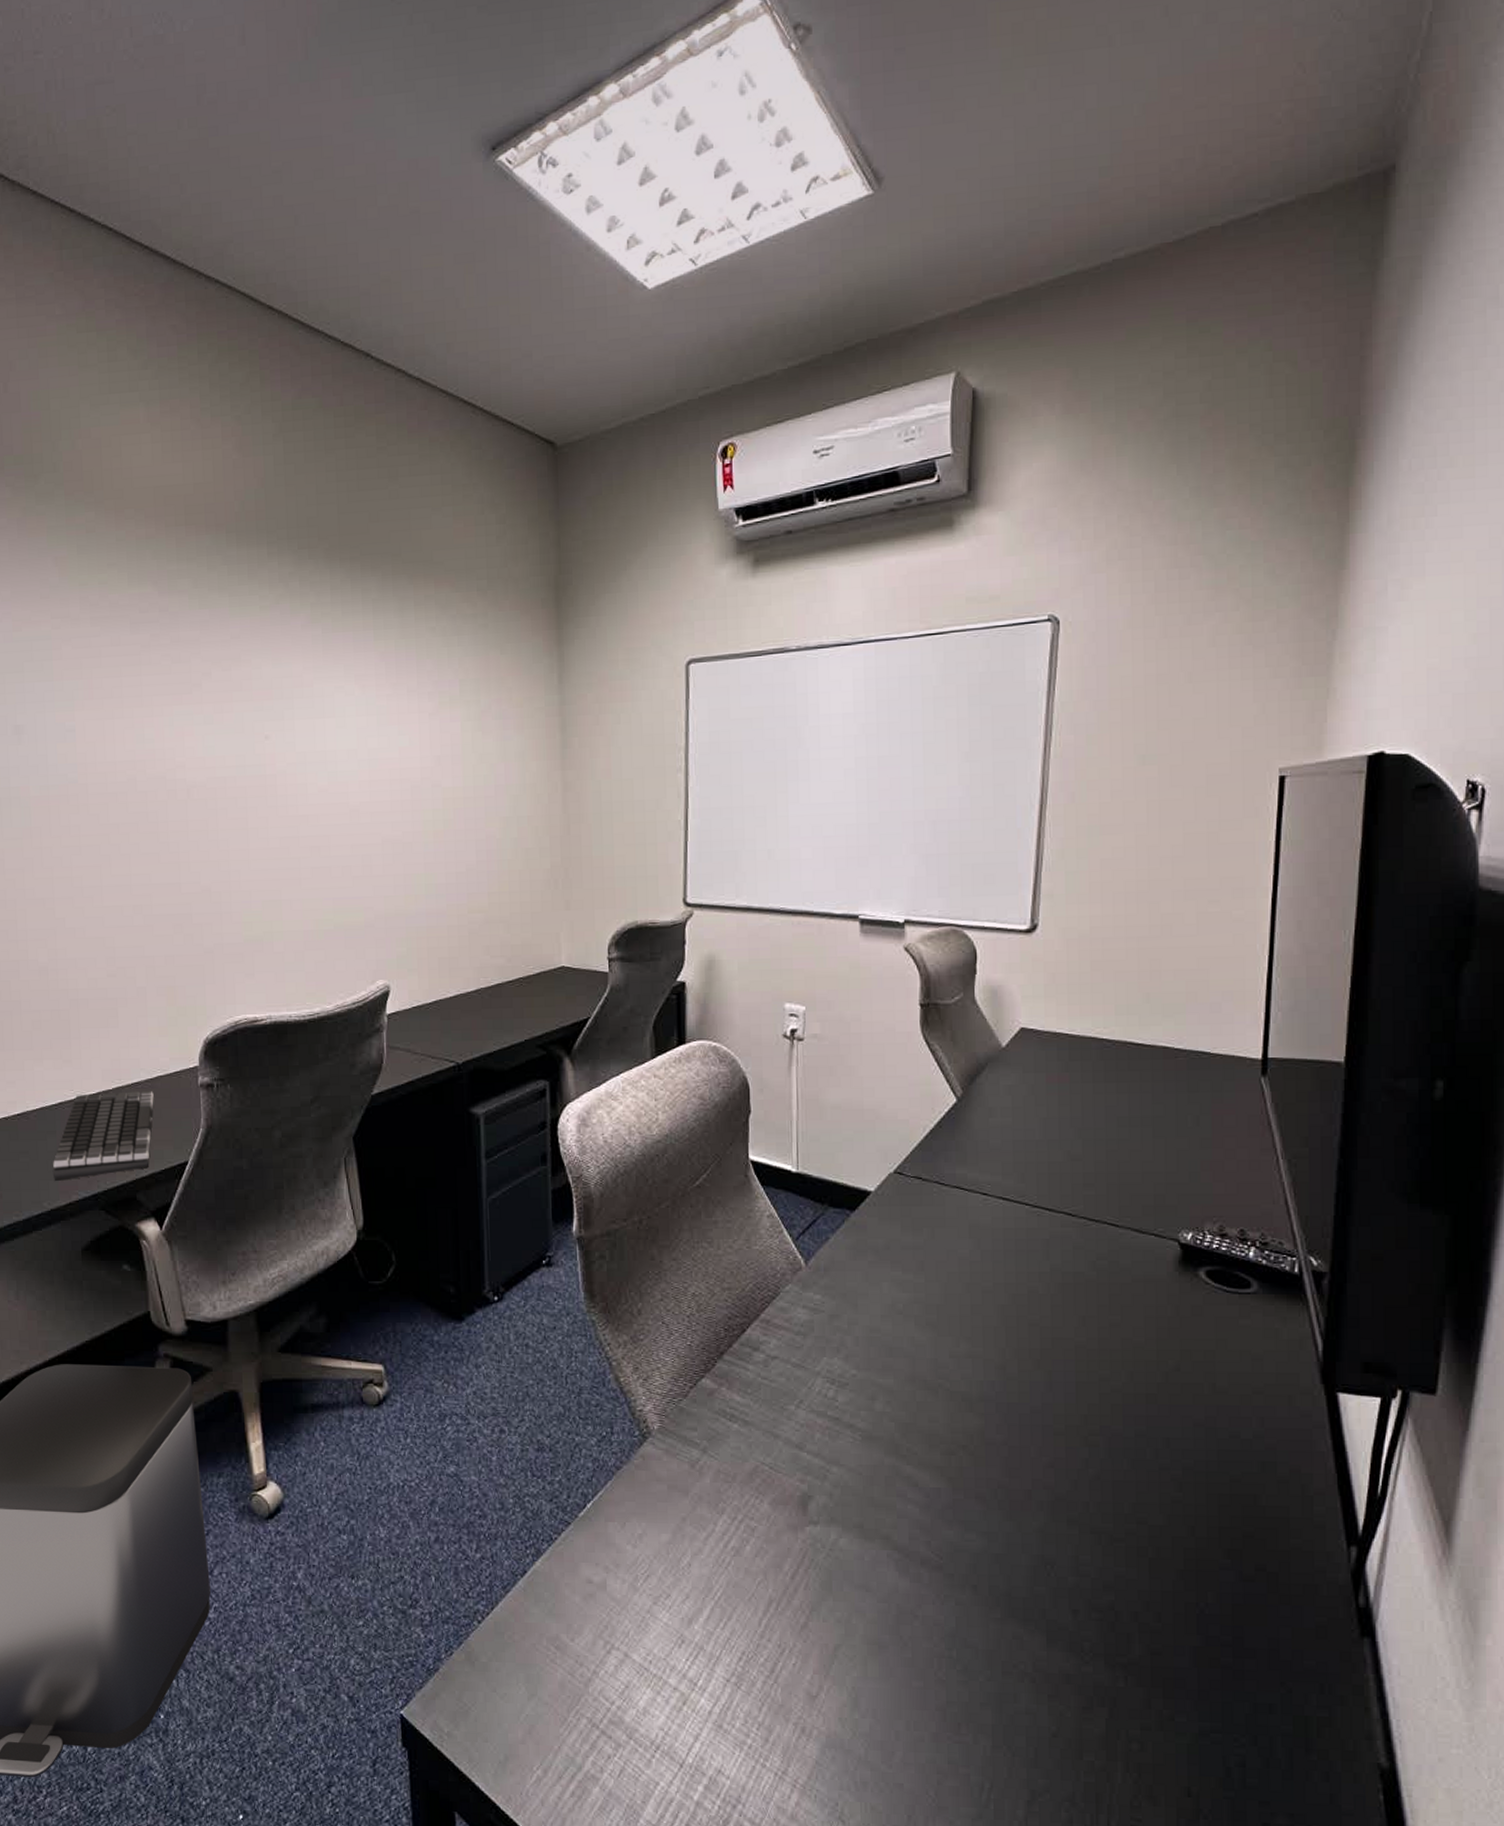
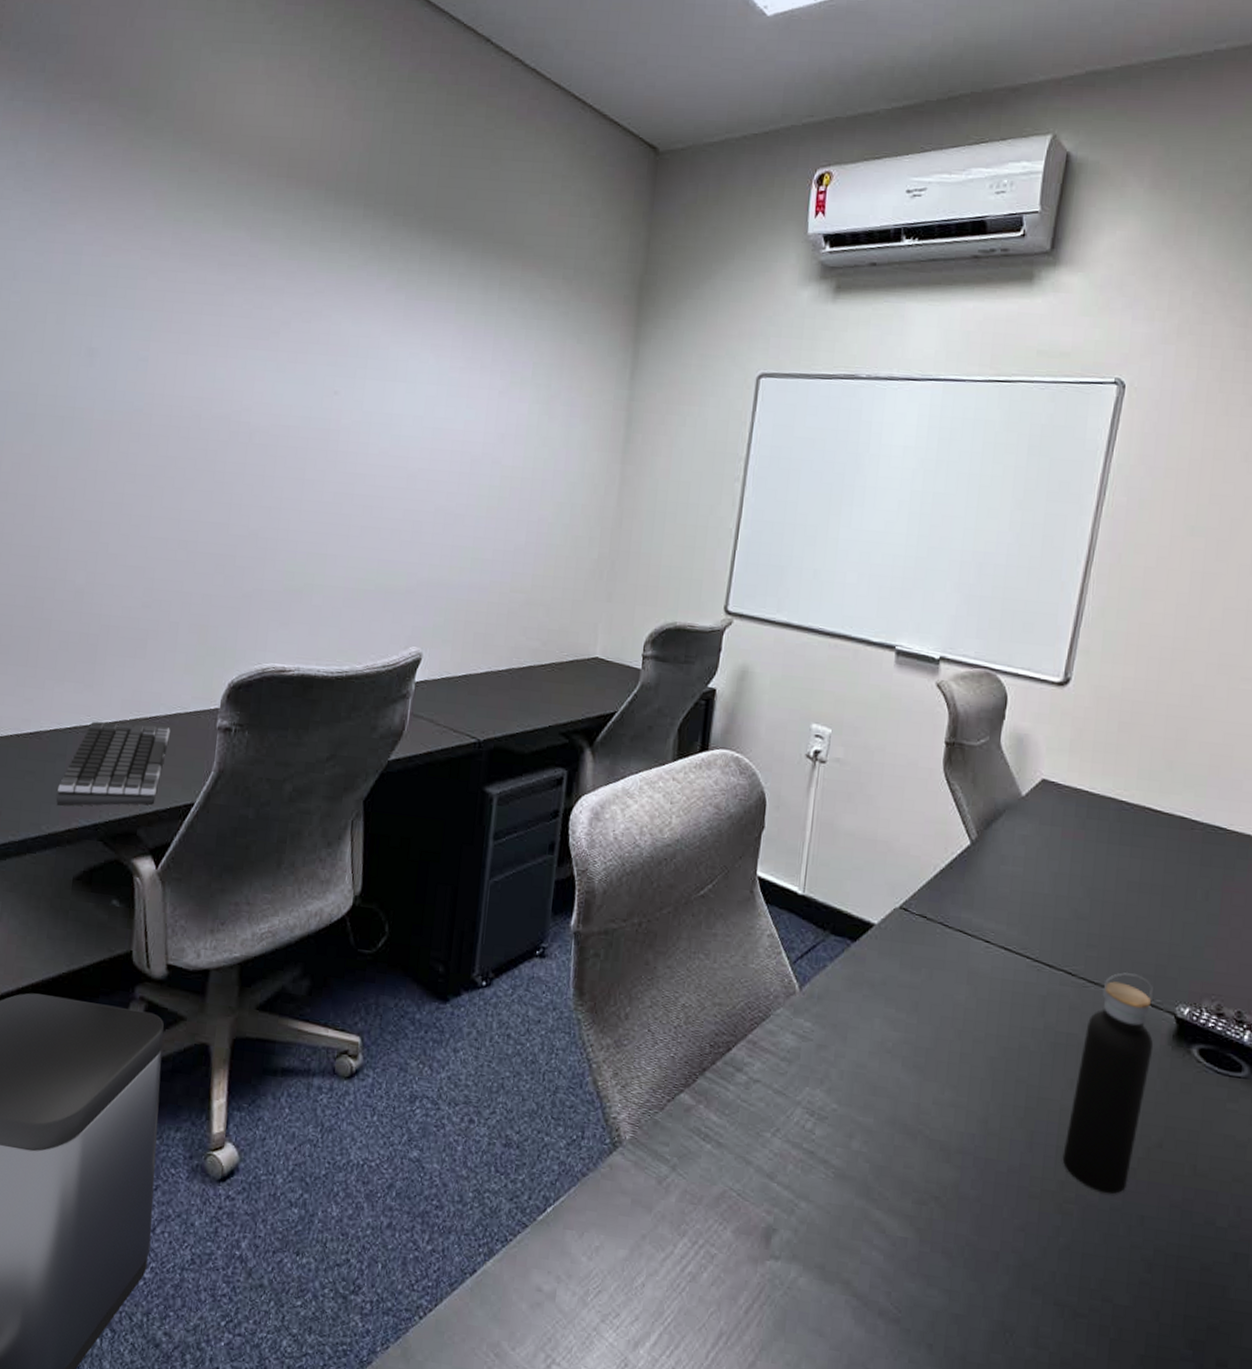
water bottle: none [1083,1207,1161,1422] -> present [1062,972,1155,1195]

